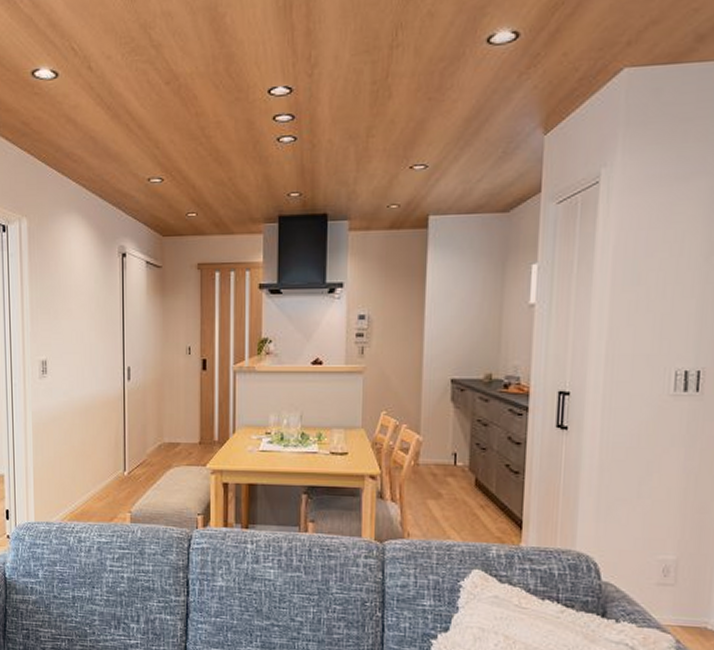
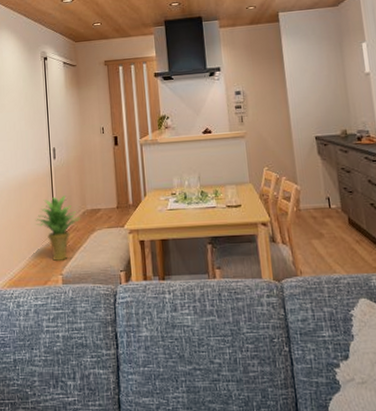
potted plant: none [103,424,156,497] -> present [36,196,81,261]

